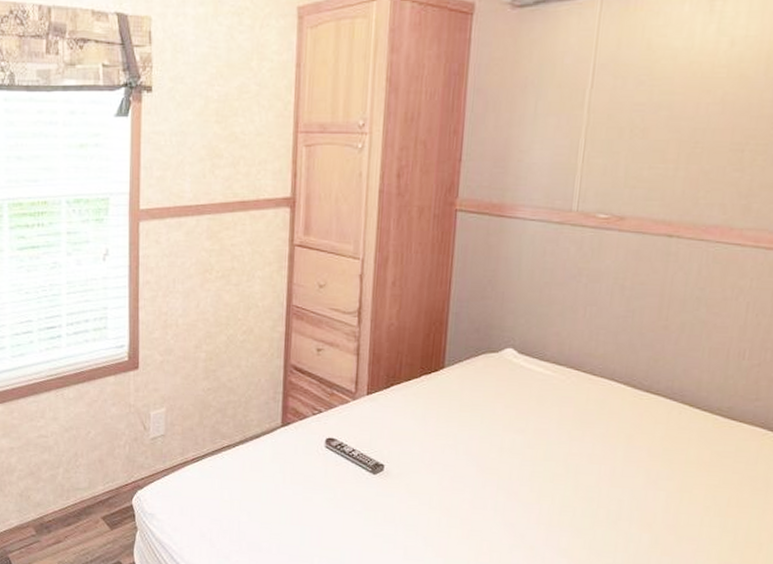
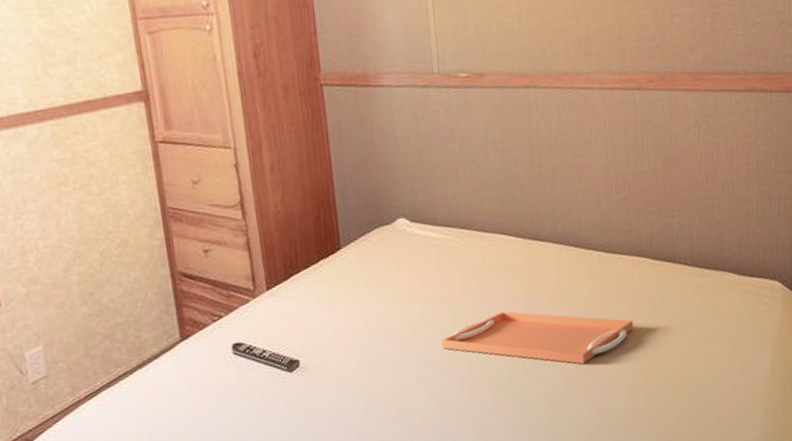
serving tray: none [525,456,741,527] -> present [441,311,634,364]

